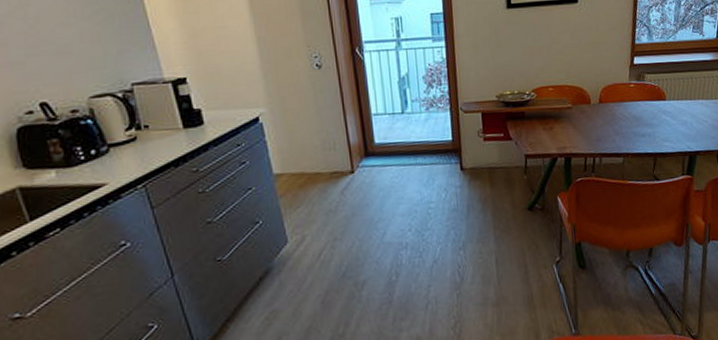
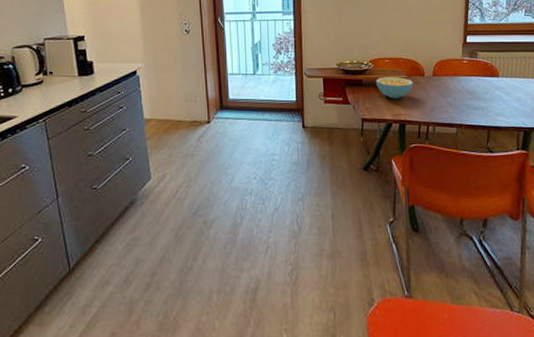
cereal bowl: none [539,106,579,131] -> present [375,76,413,98]

